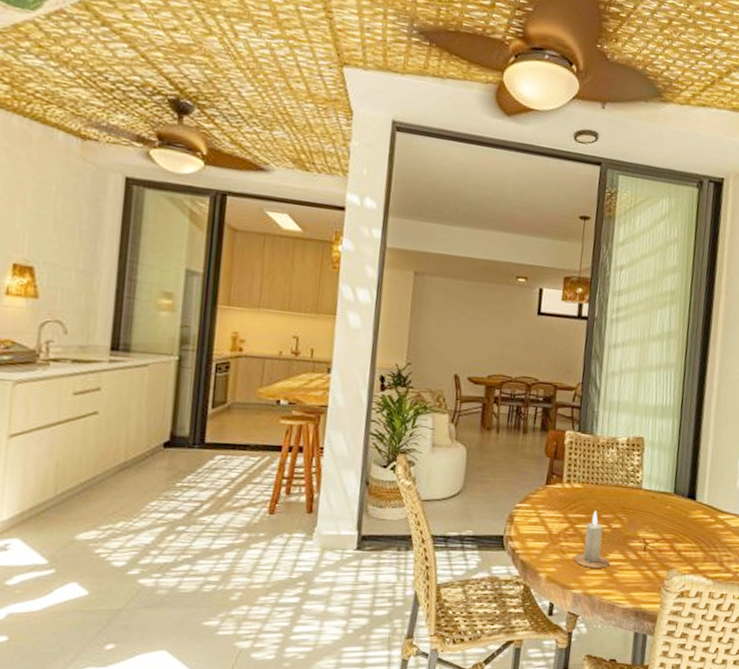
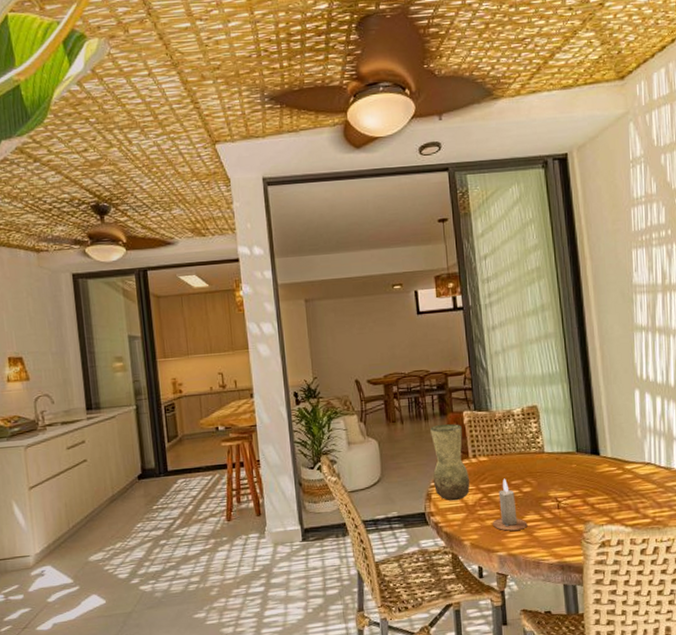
vase: none [518,441,561,528] -> present [430,424,470,501]

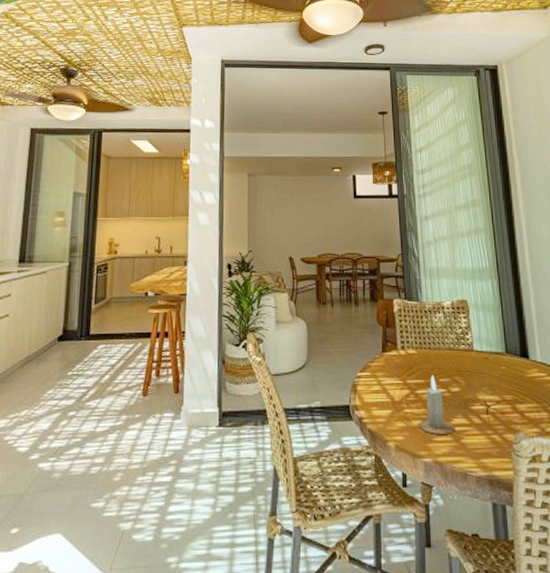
vase: present [430,424,470,501] -> none [359,311,398,395]

